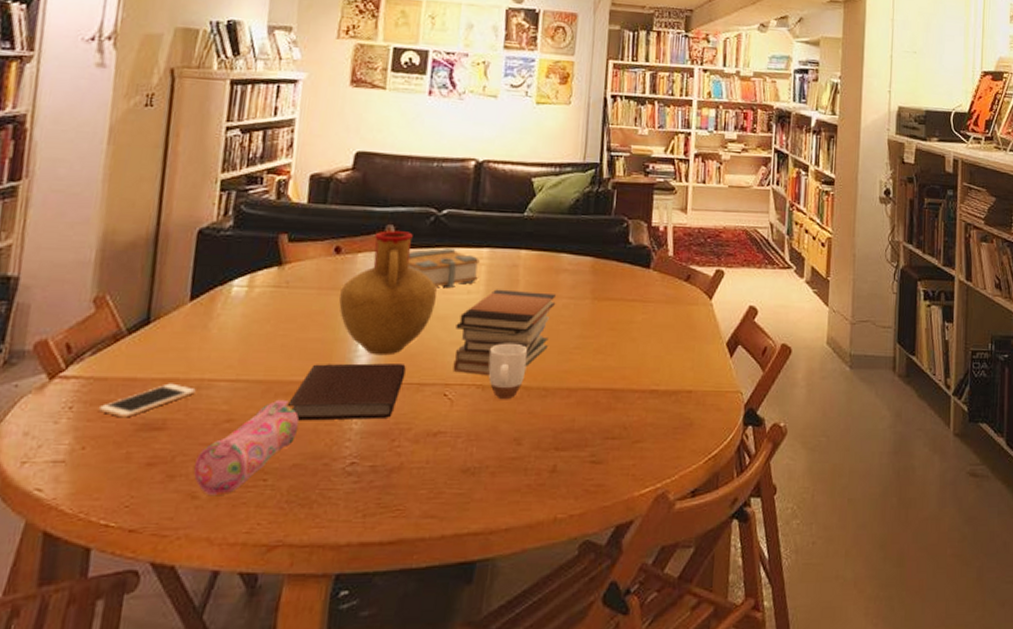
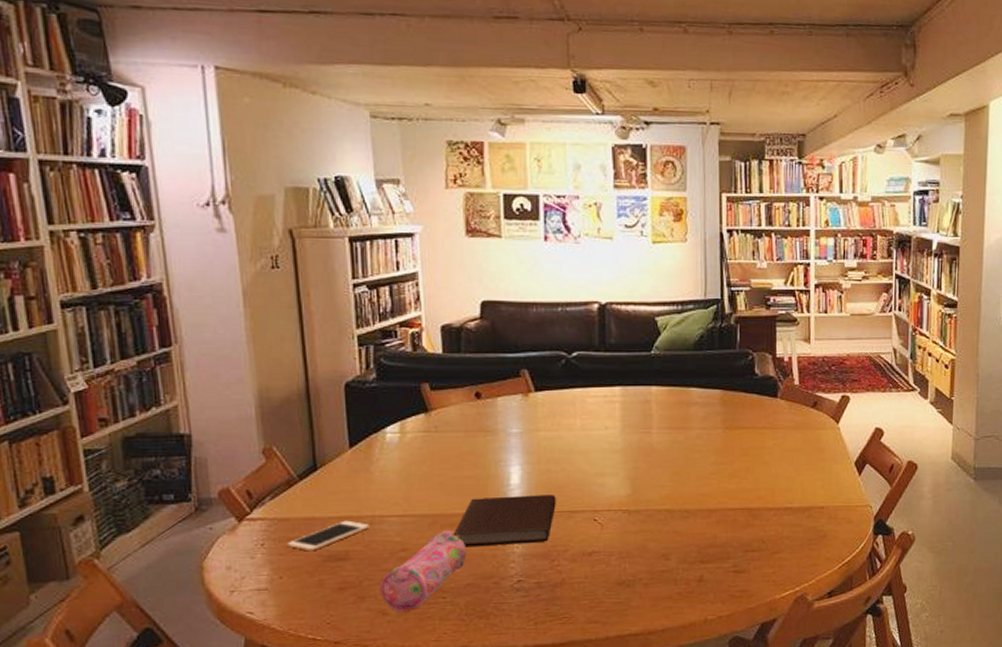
vase: present [339,230,438,356] -> none [486,375,577,488]
book: present [408,248,480,289] -> none [546,389,613,426]
book stack: present [453,289,556,375] -> none [598,424,690,501]
mug: present [488,343,528,399] -> none [632,472,667,521]

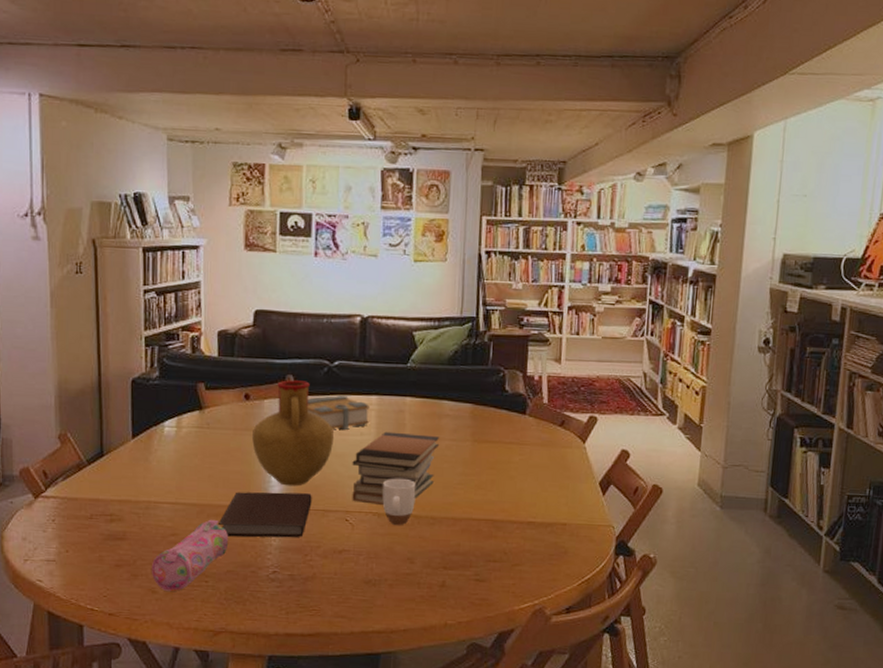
cell phone: present [286,520,370,552] -> none [73,504,145,530]
vase: none [486,375,577,488] -> present [252,380,335,486]
book: none [546,389,613,426] -> present [307,396,370,431]
book stack: none [598,424,690,501] -> present [352,431,440,505]
mug: none [632,472,667,521] -> present [382,478,416,525]

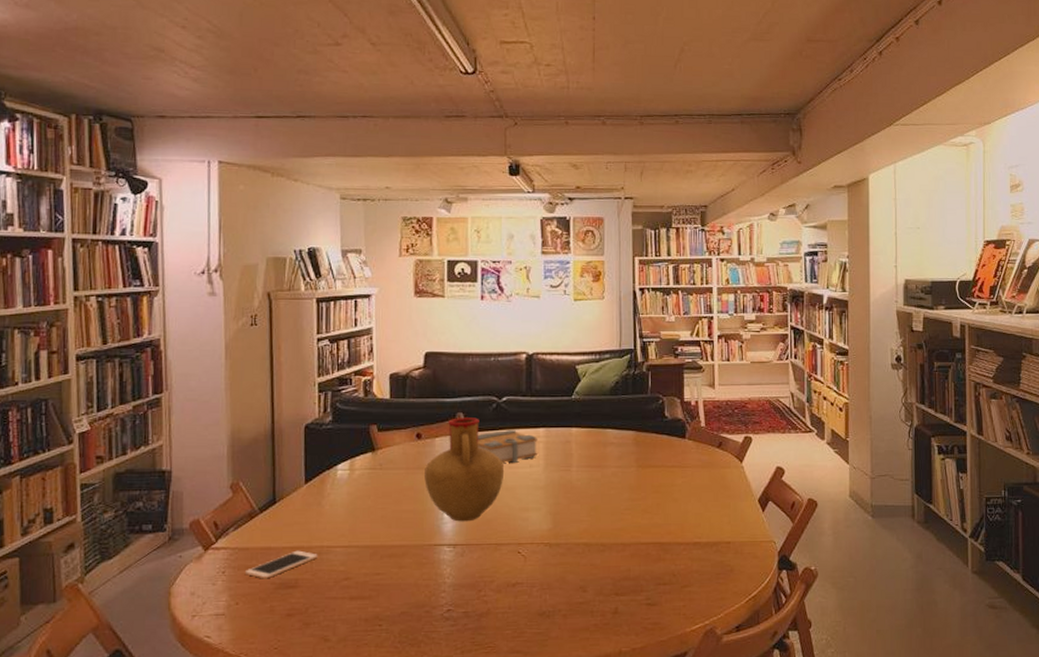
cell phone: none [73,504,145,530] -> present [244,550,318,579]
pencil case: present [151,519,229,592] -> none [323,560,403,639]
notebook: present [217,492,312,538] -> none [391,528,484,577]
book stack: present [352,431,440,505] -> none [523,462,606,535]
mug: present [382,478,416,525] -> none [553,507,585,554]

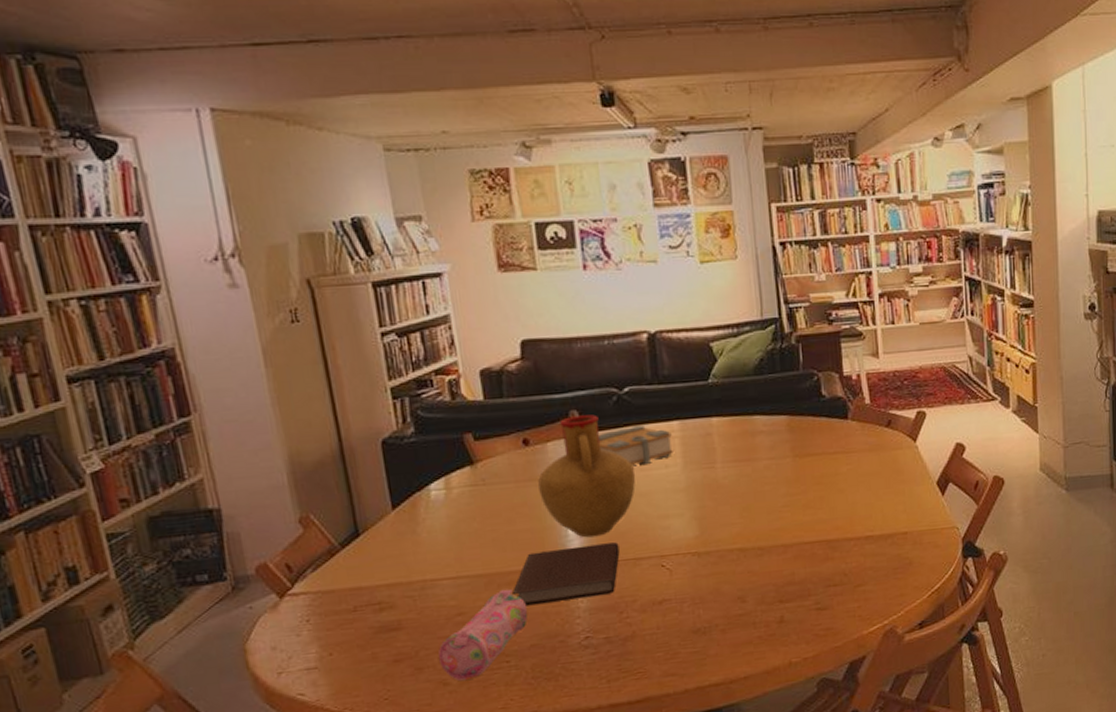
cell phone: present [244,550,318,579] -> none [333,587,421,624]
pencil case: none [323,560,403,639] -> present [438,589,528,681]
notebook: none [391,528,484,577] -> present [511,542,620,606]

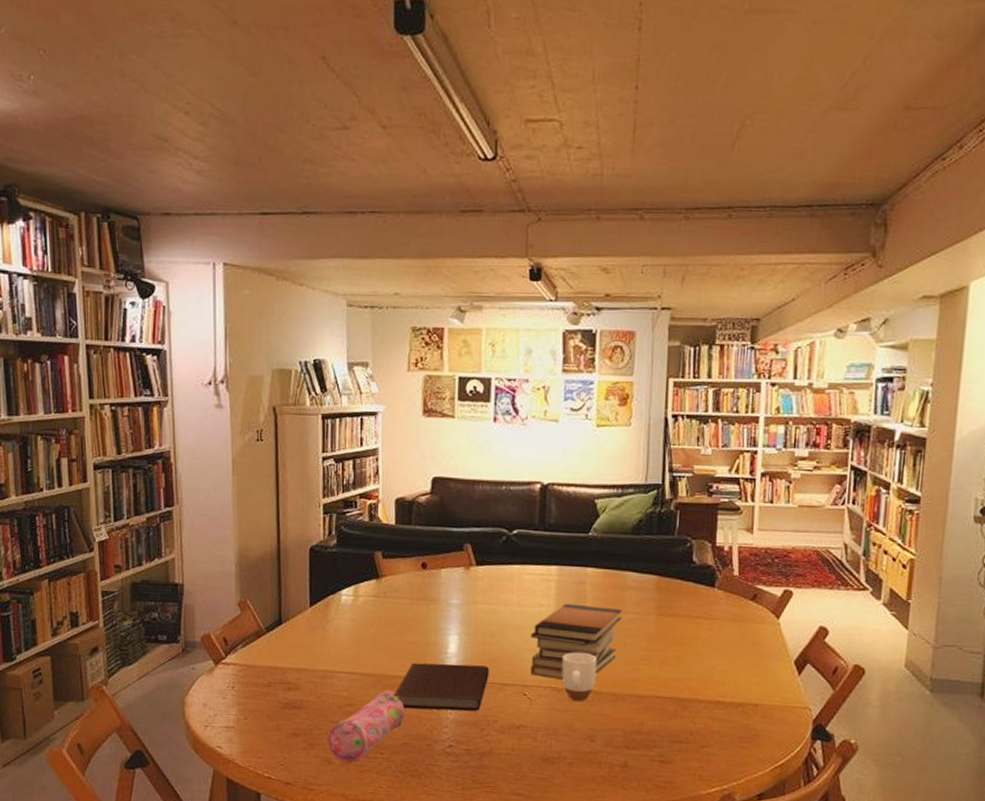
vase: present [538,414,636,538] -> none [429,549,513,659]
book: present [598,426,673,466] -> none [485,565,549,602]
book stack: none [660,457,757,544] -> present [530,603,623,679]
mug: none [699,509,739,563] -> present [562,652,597,701]

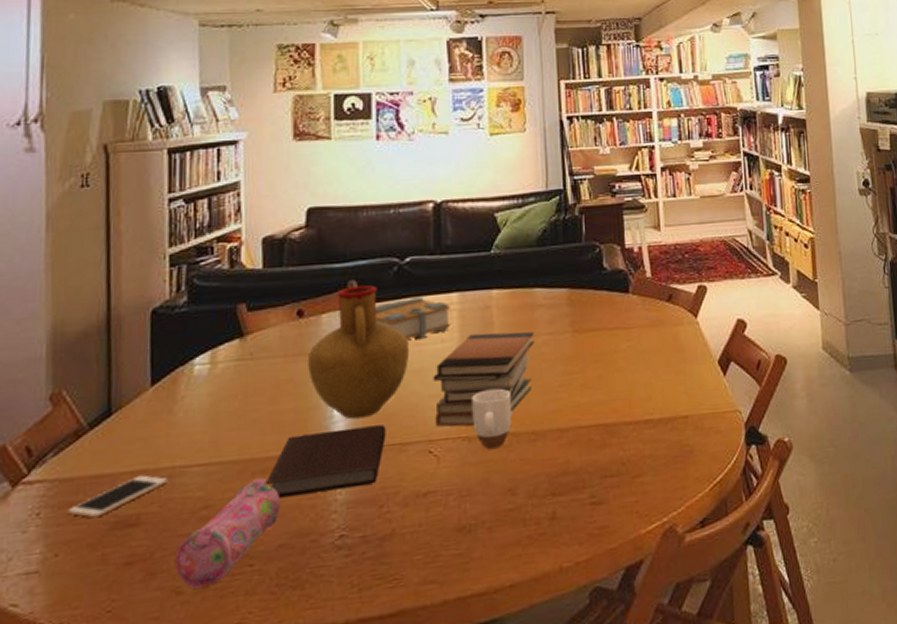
cell phone: none [252,672,322,698] -> present [67,475,168,519]
vase: none [429,549,513,659] -> present [308,285,410,420]
book: none [485,565,549,602] -> present [375,298,450,340]

